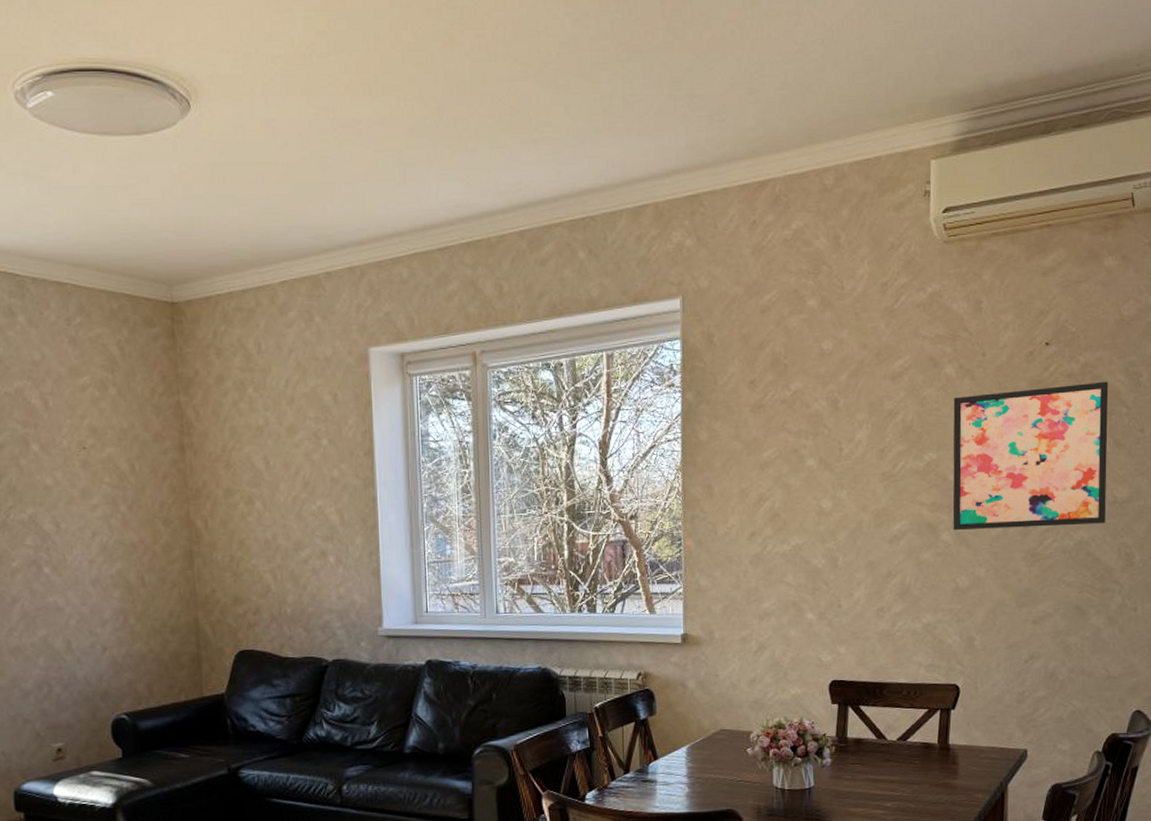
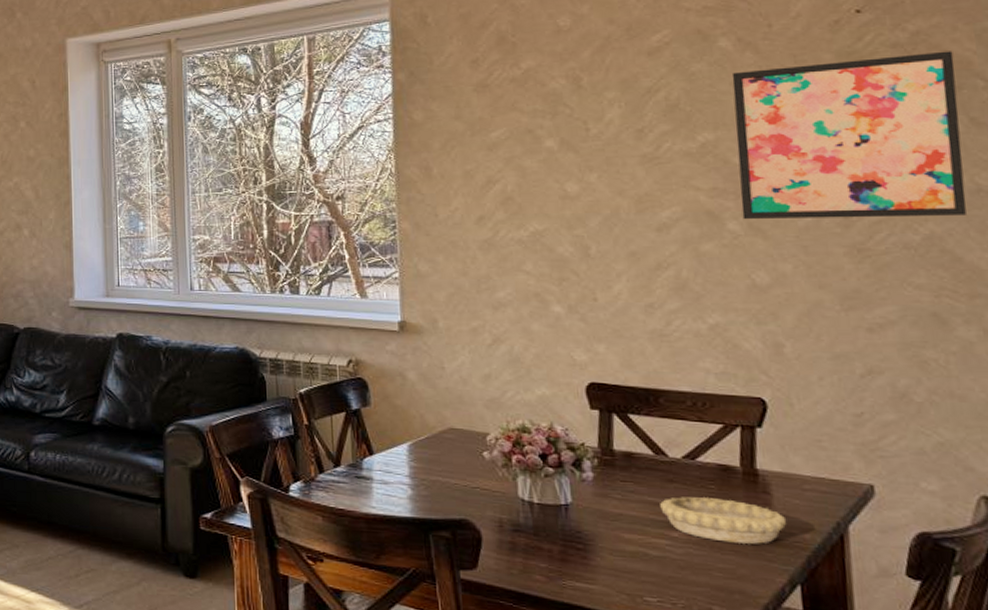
decorative bowl: none [879,771,967,807] -> present [660,497,787,544]

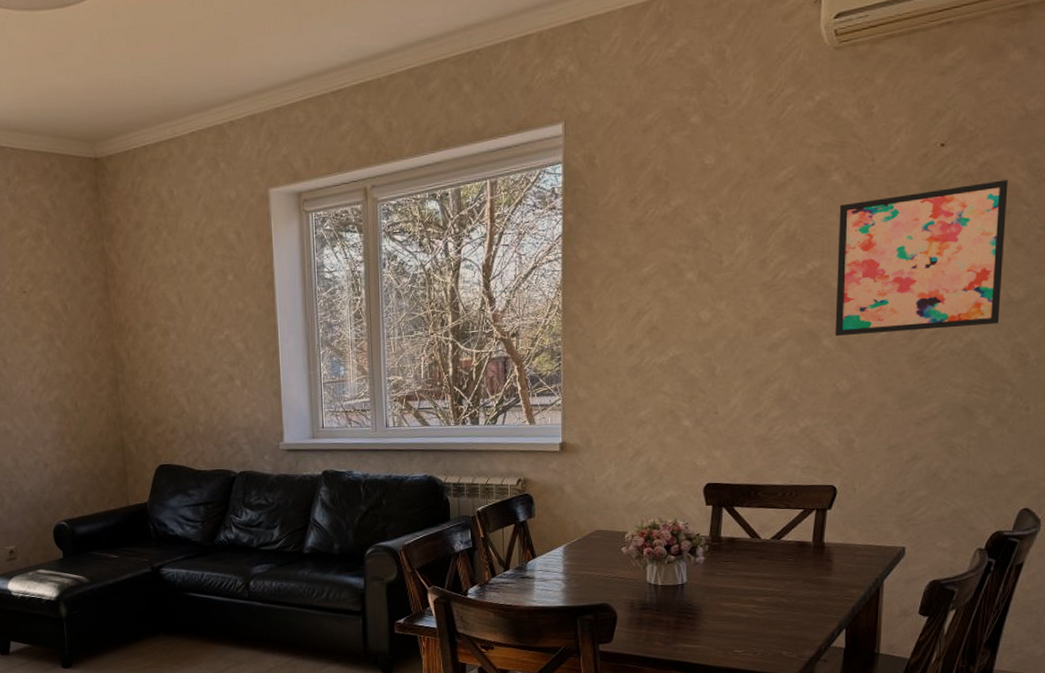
decorative bowl: present [660,497,787,544] -> none [752,568,841,602]

